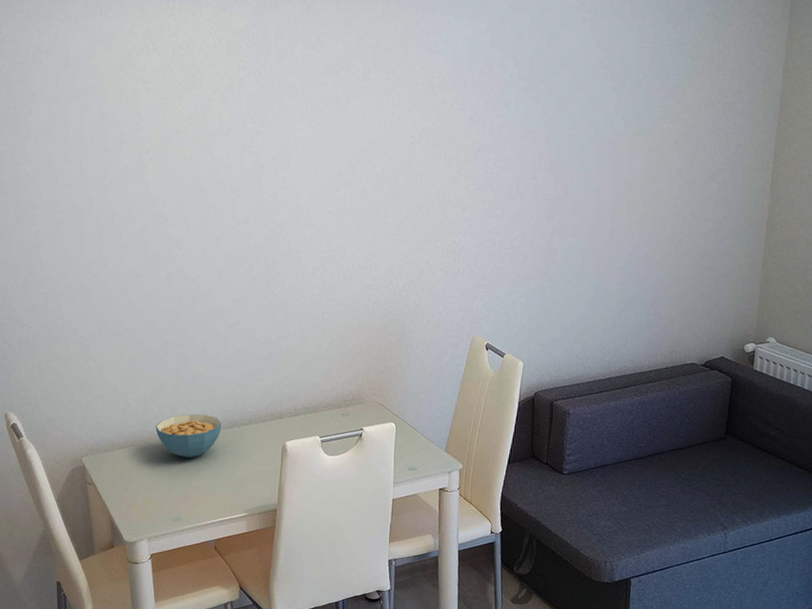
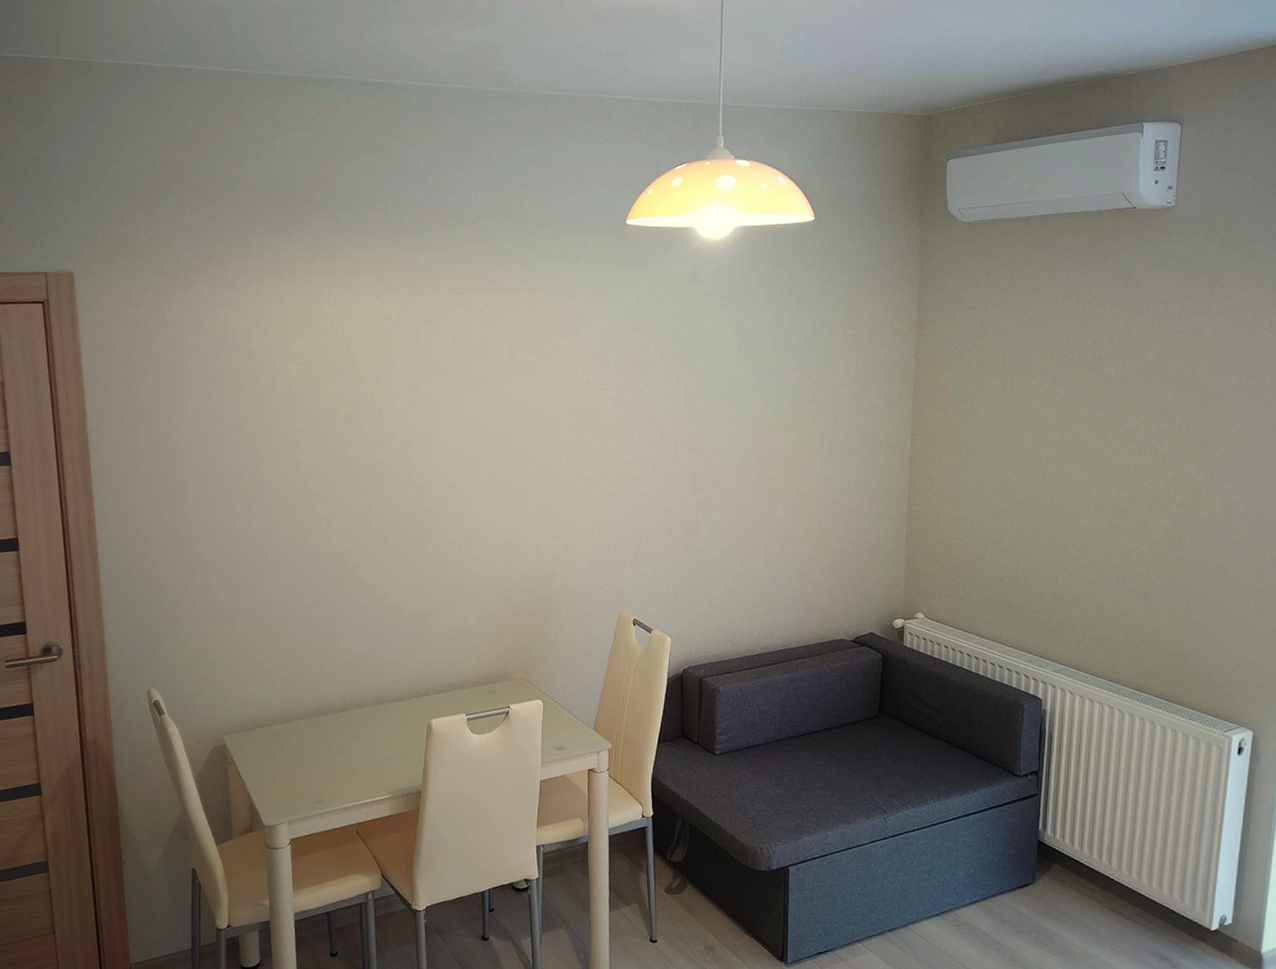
cereal bowl: present [155,414,222,458] -> none [299,691,367,737]

